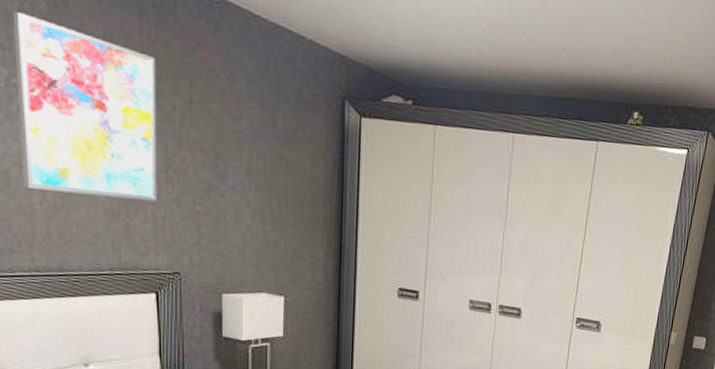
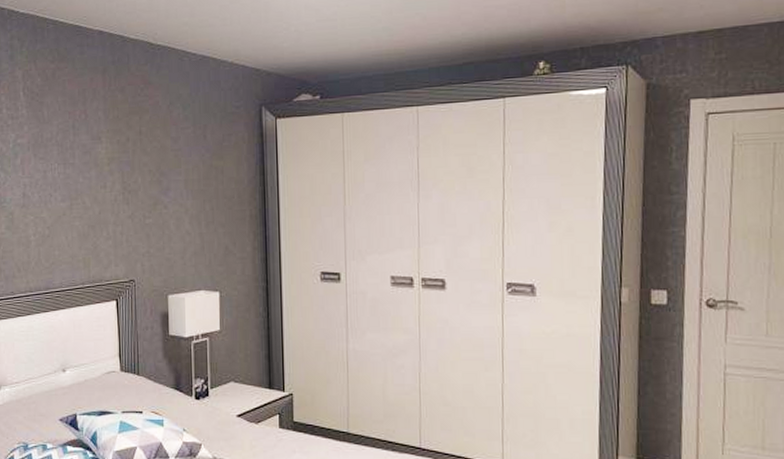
wall art: present [14,12,157,202] -> none [20,89,116,224]

